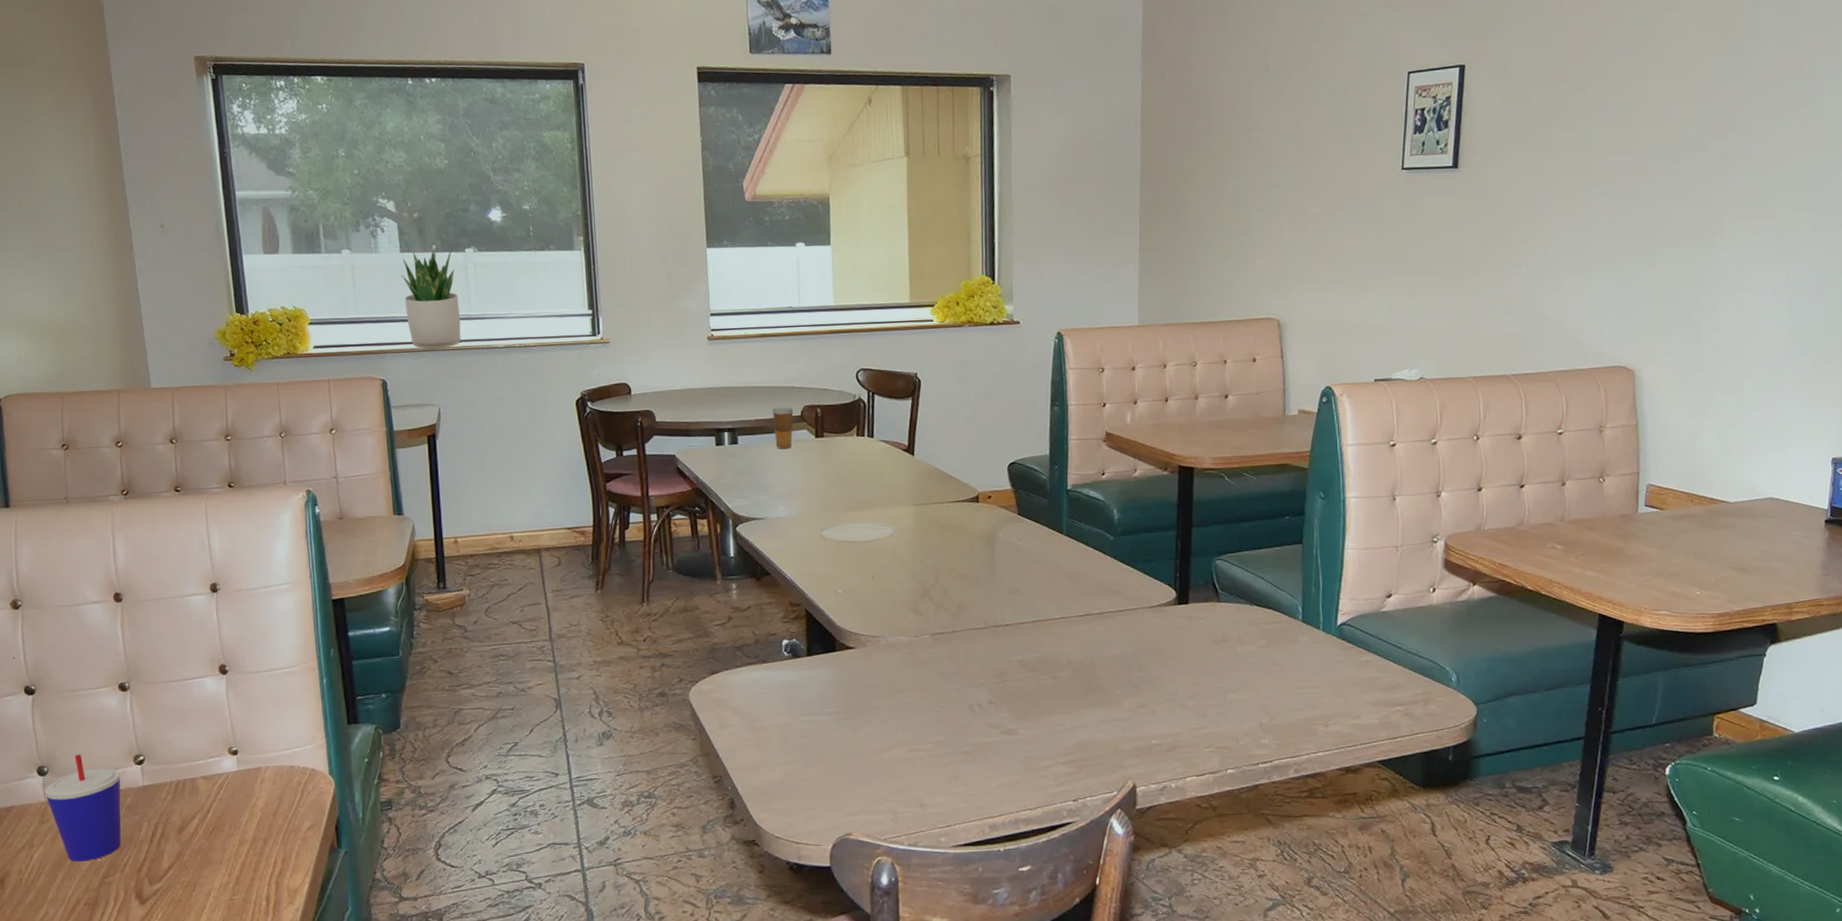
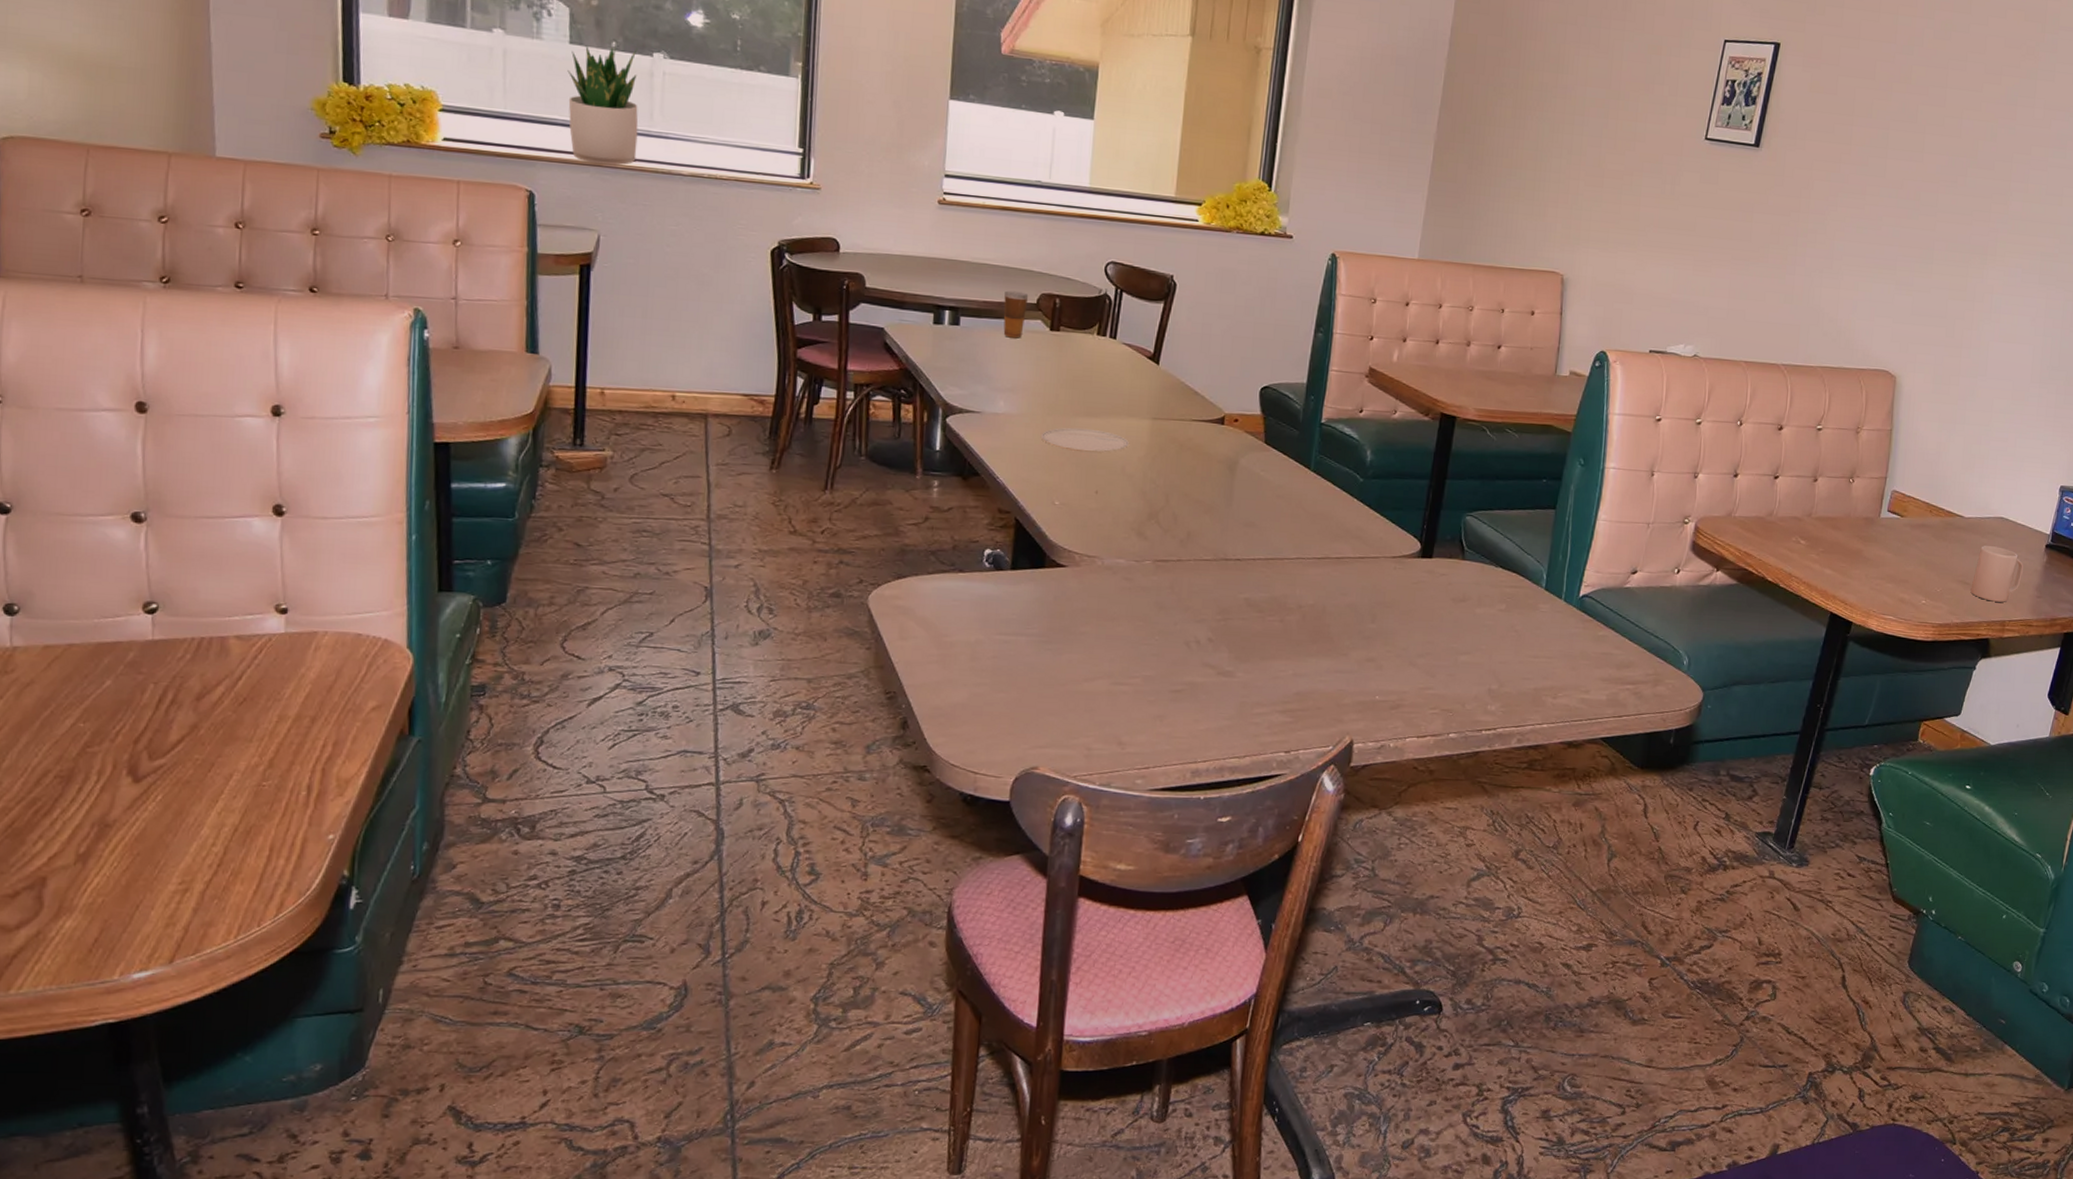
beverage cup: present [45,754,121,862] -> none [11,593,121,725]
mug: none [1748,528,1804,585] -> present [1970,546,2024,602]

